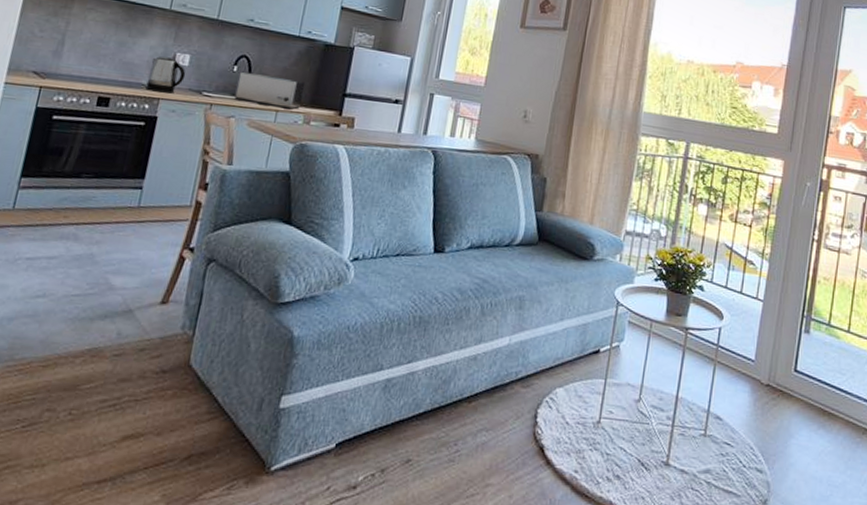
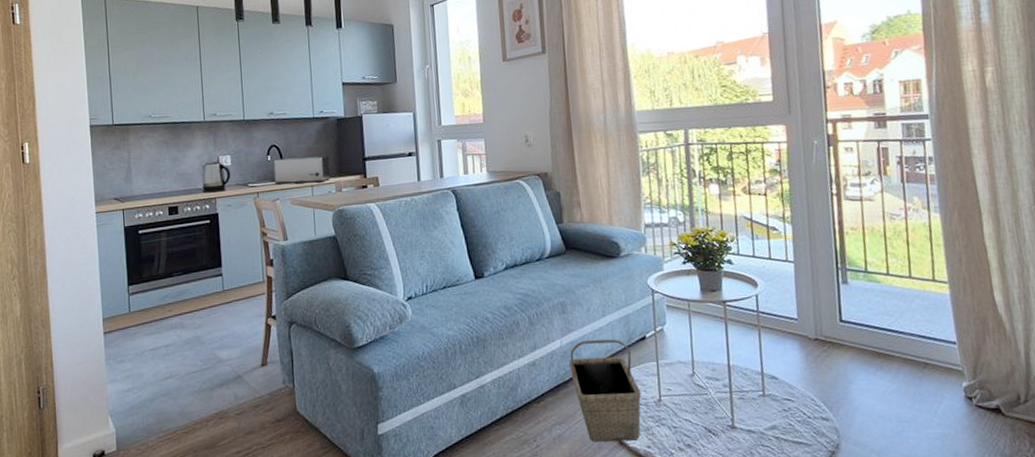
basket: none [512,342,582,462] -> present [569,339,642,442]

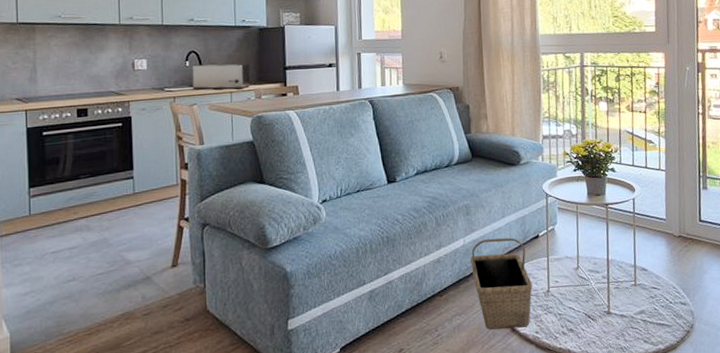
kettle: present [201,161,231,193] -> none [114,65,147,96]

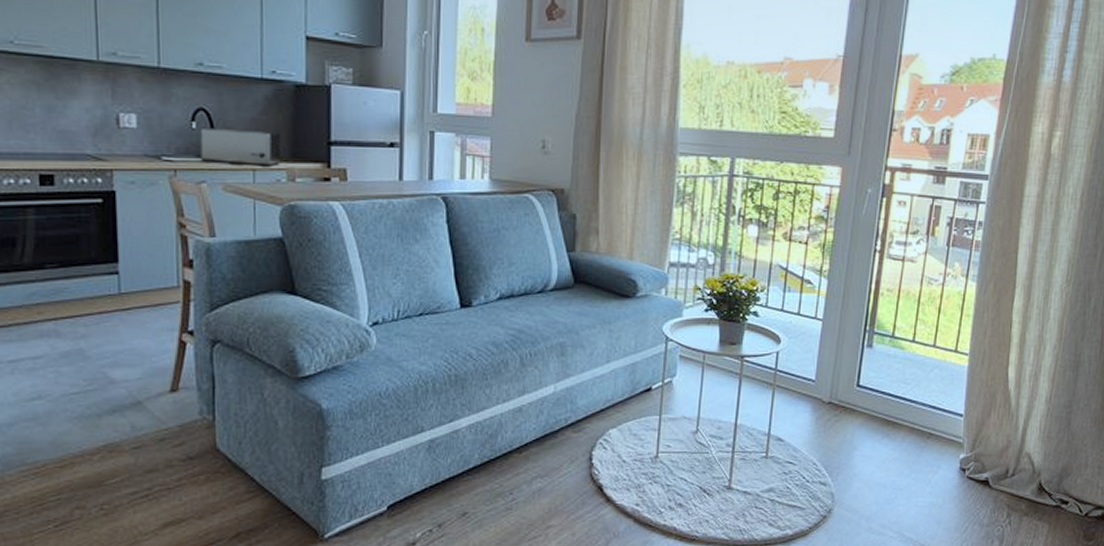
basket: present [470,237,533,330] -> none [561,387,638,498]

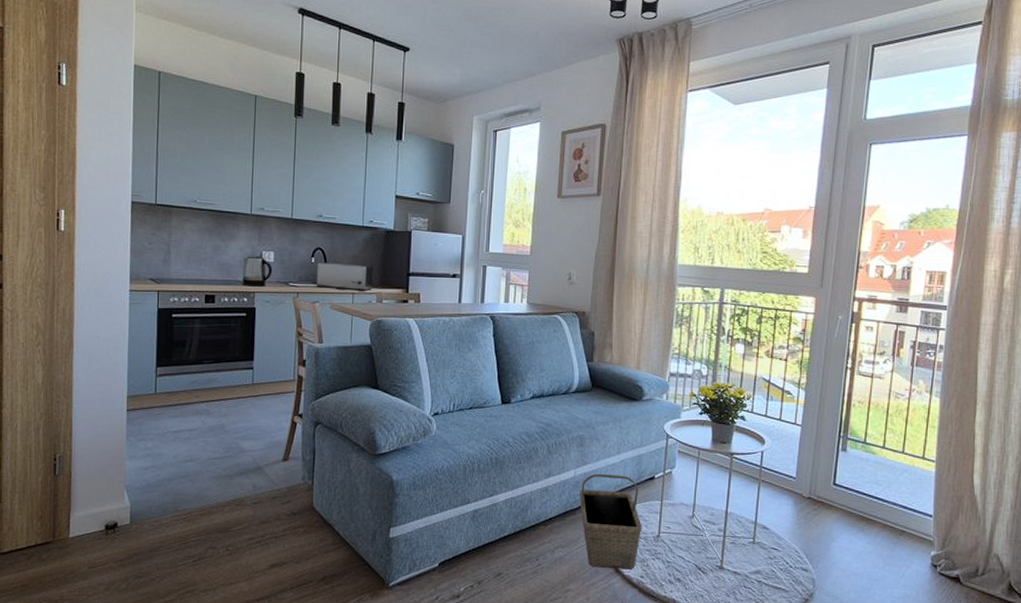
kettle: none [91,120,137,162] -> present [242,256,273,287]
basket: none [561,387,638,498] -> present [580,473,643,570]

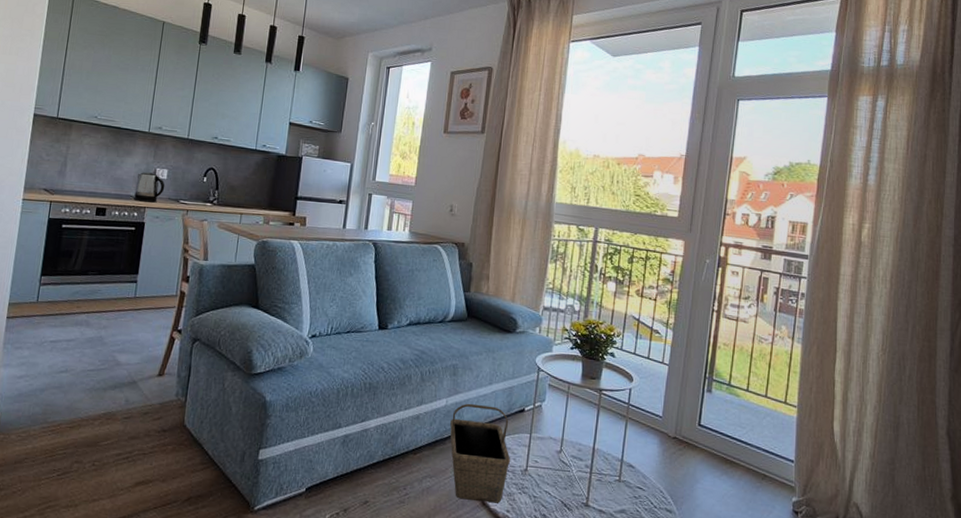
toaster: present [316,262,374,291] -> none [206,181,264,212]

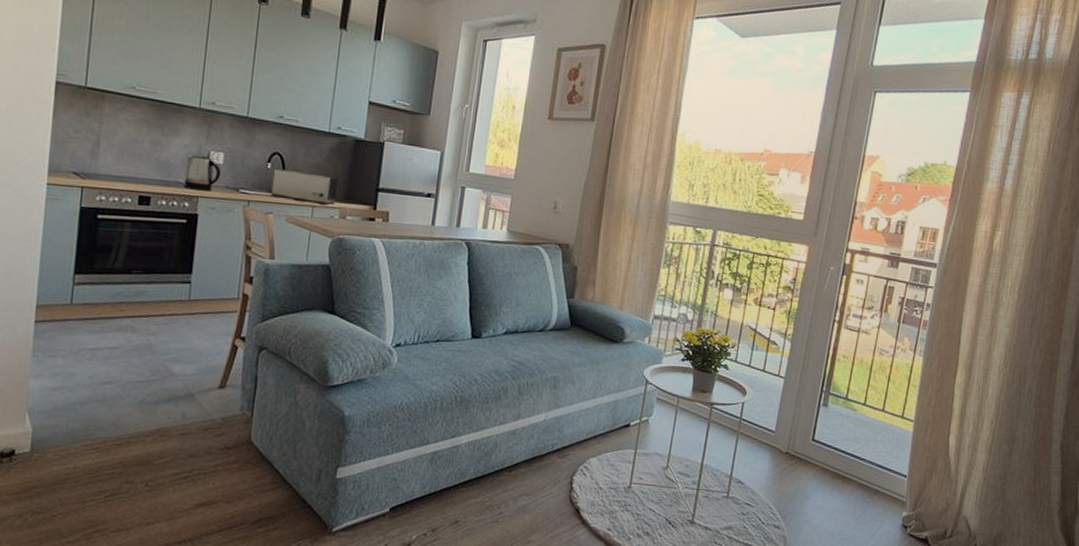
toaster: none [206,181,264,212] -> present [271,168,339,205]
basket: present [450,403,511,503] -> none [548,418,614,522]

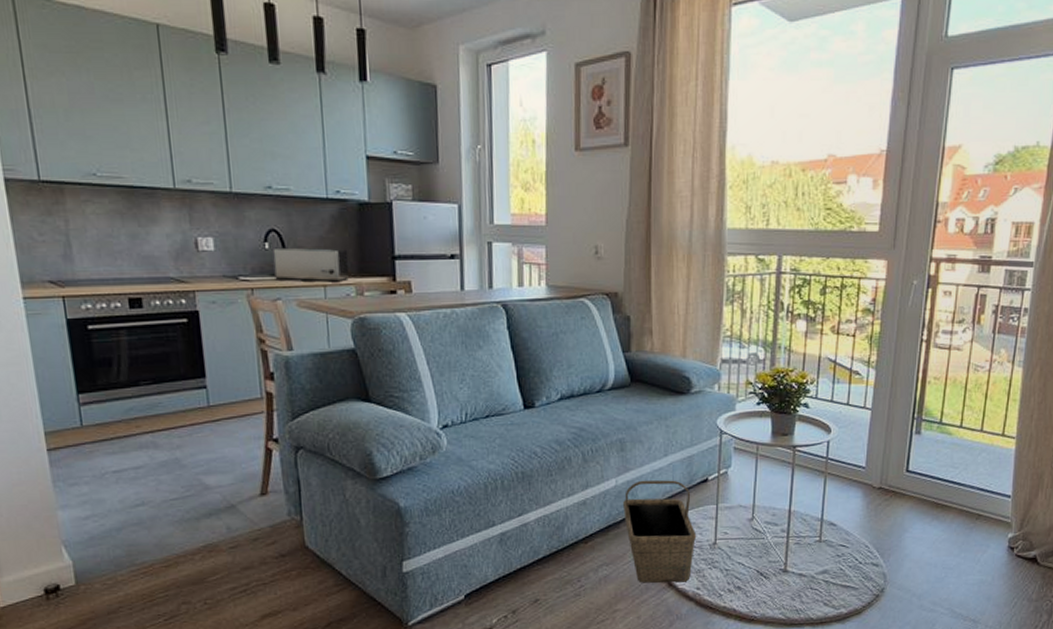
kettle: present [184,155,222,192] -> none [172,244,215,284]
basket: none [548,418,614,522] -> present [623,479,697,583]

